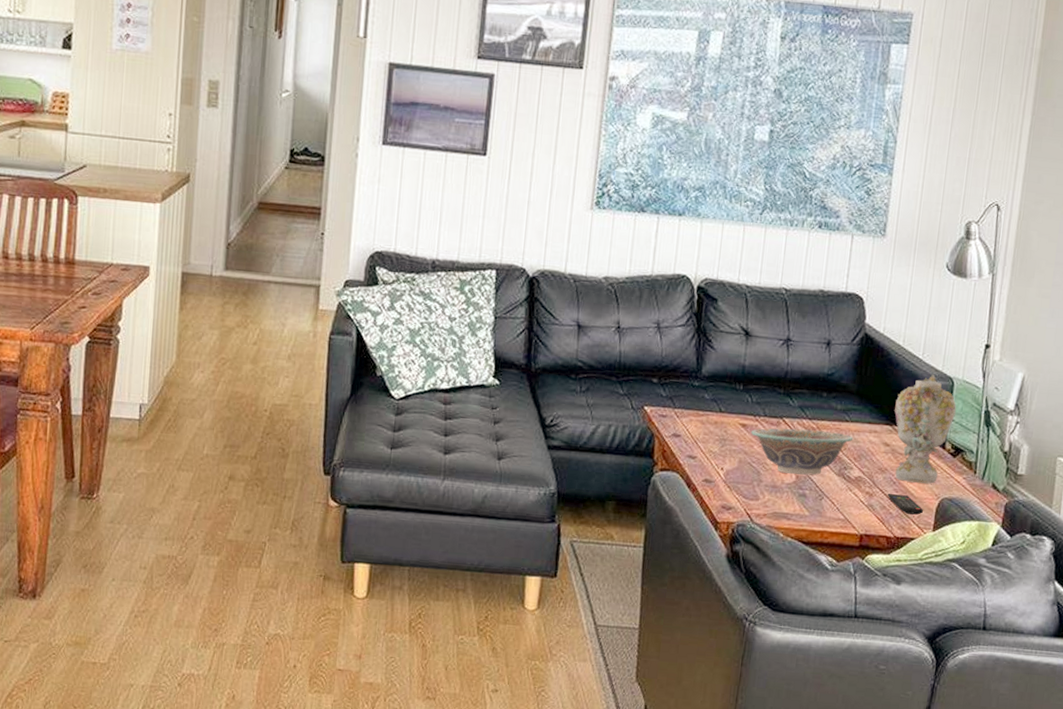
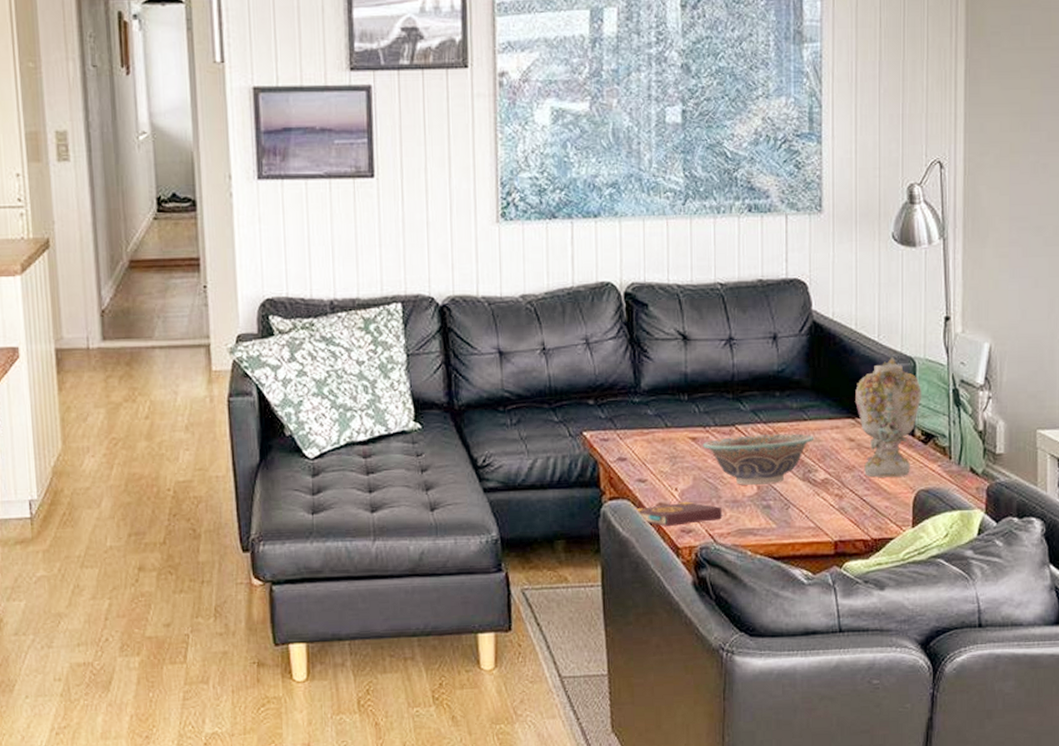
book: none [681,480,762,502] -> present [634,501,723,527]
remote control: present [887,494,923,515] -> none [858,492,899,513]

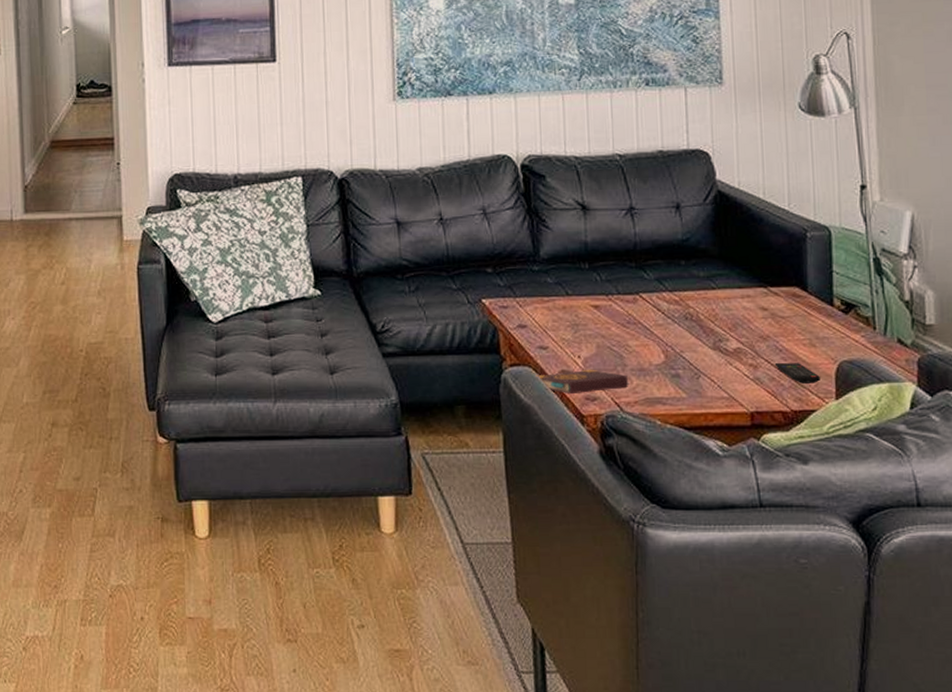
decorative bowl: present [702,433,815,485] -> none [605,302,724,354]
vase: present [855,356,921,478] -> none [766,225,839,348]
remote control: none [858,492,899,513] -> present [774,363,820,384]

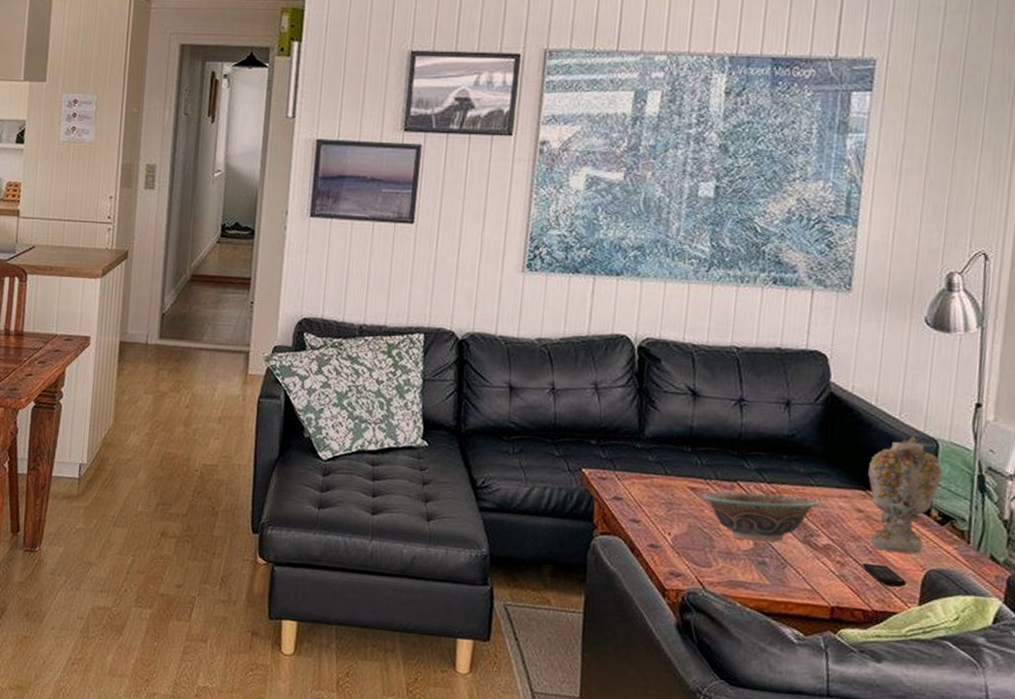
book: present [535,369,629,395] -> none [624,546,715,569]
decorative bowl: none [605,302,724,354] -> present [700,492,820,542]
vase: none [766,225,839,348] -> present [868,435,943,554]

